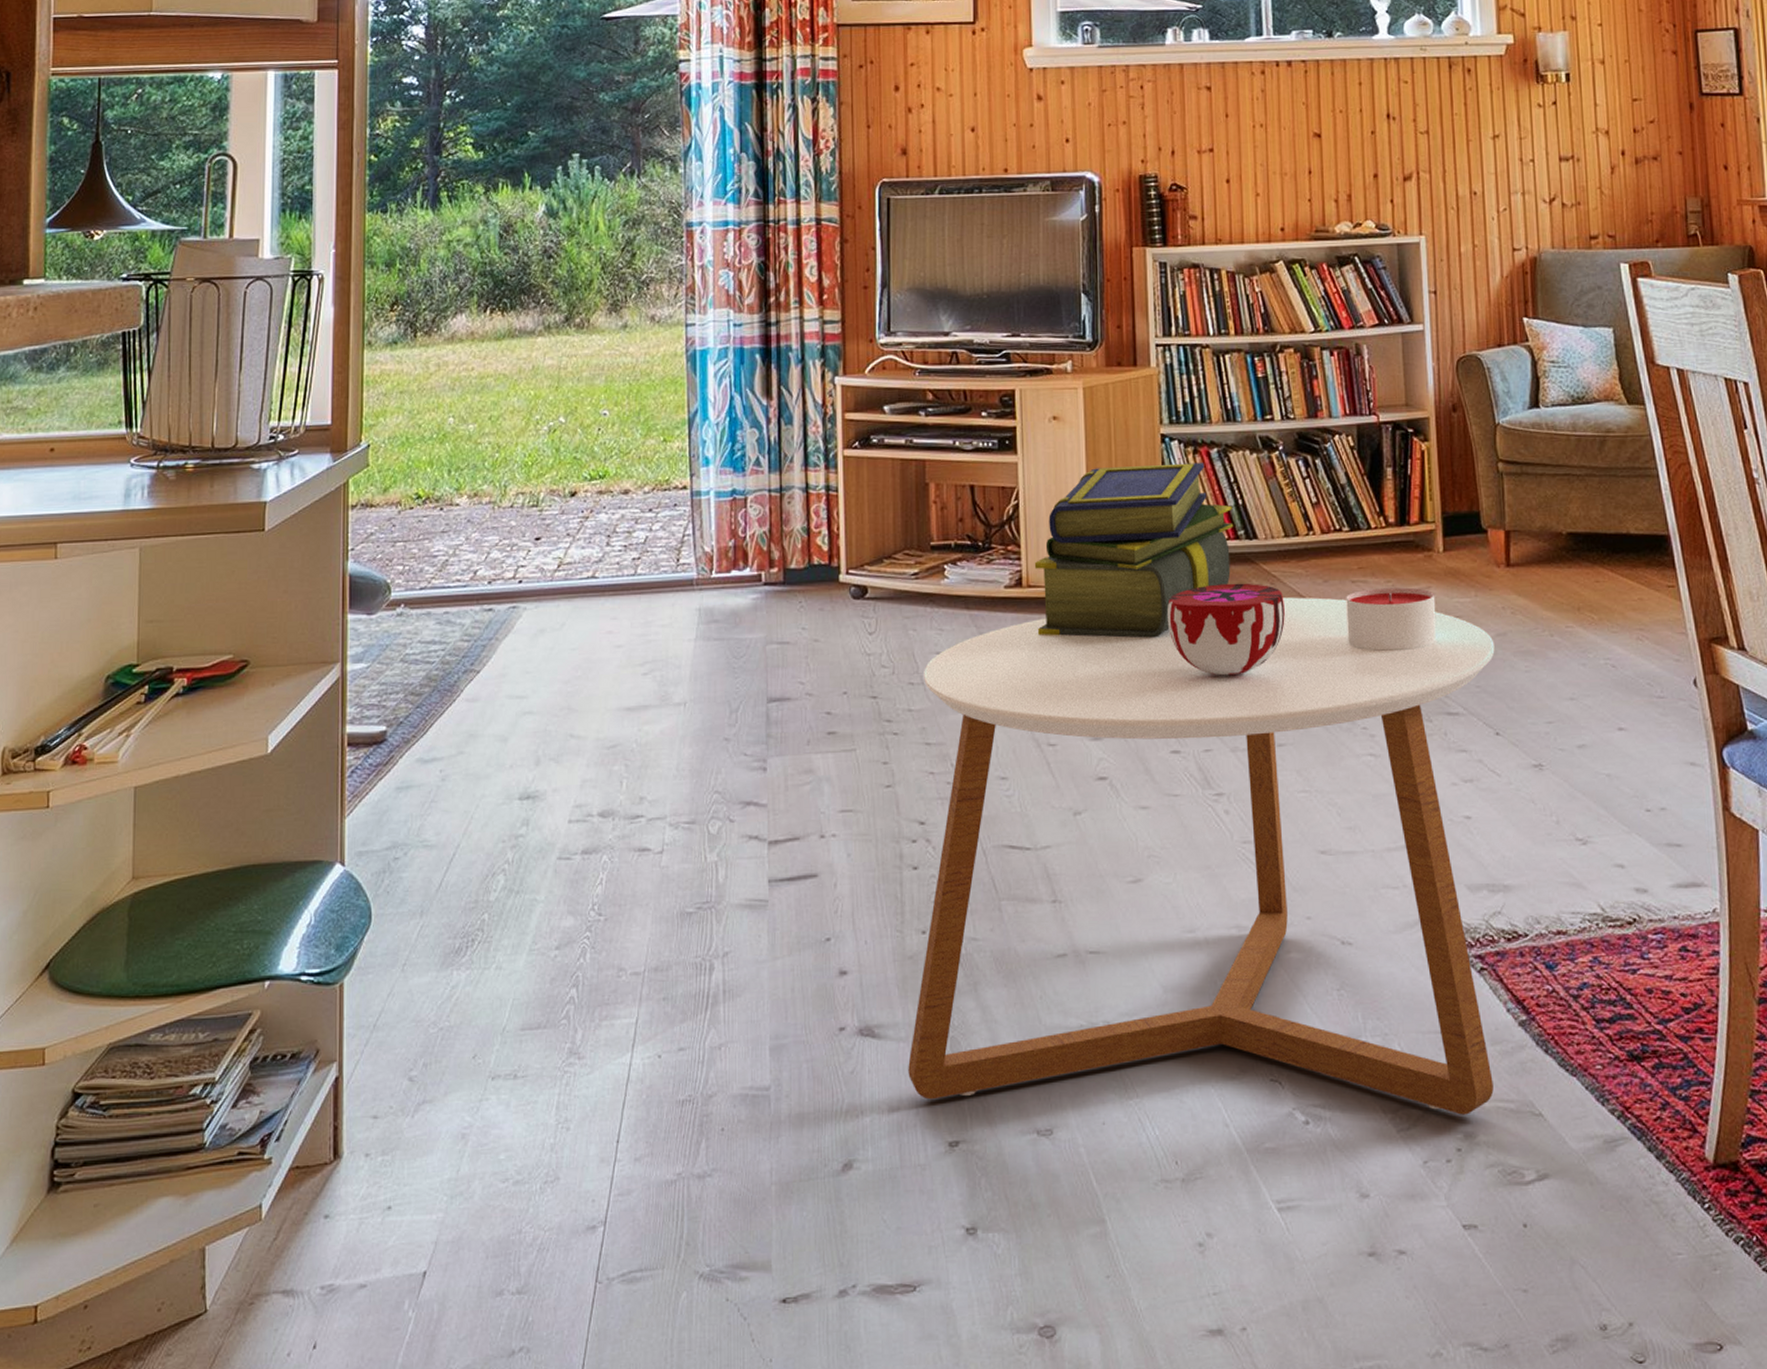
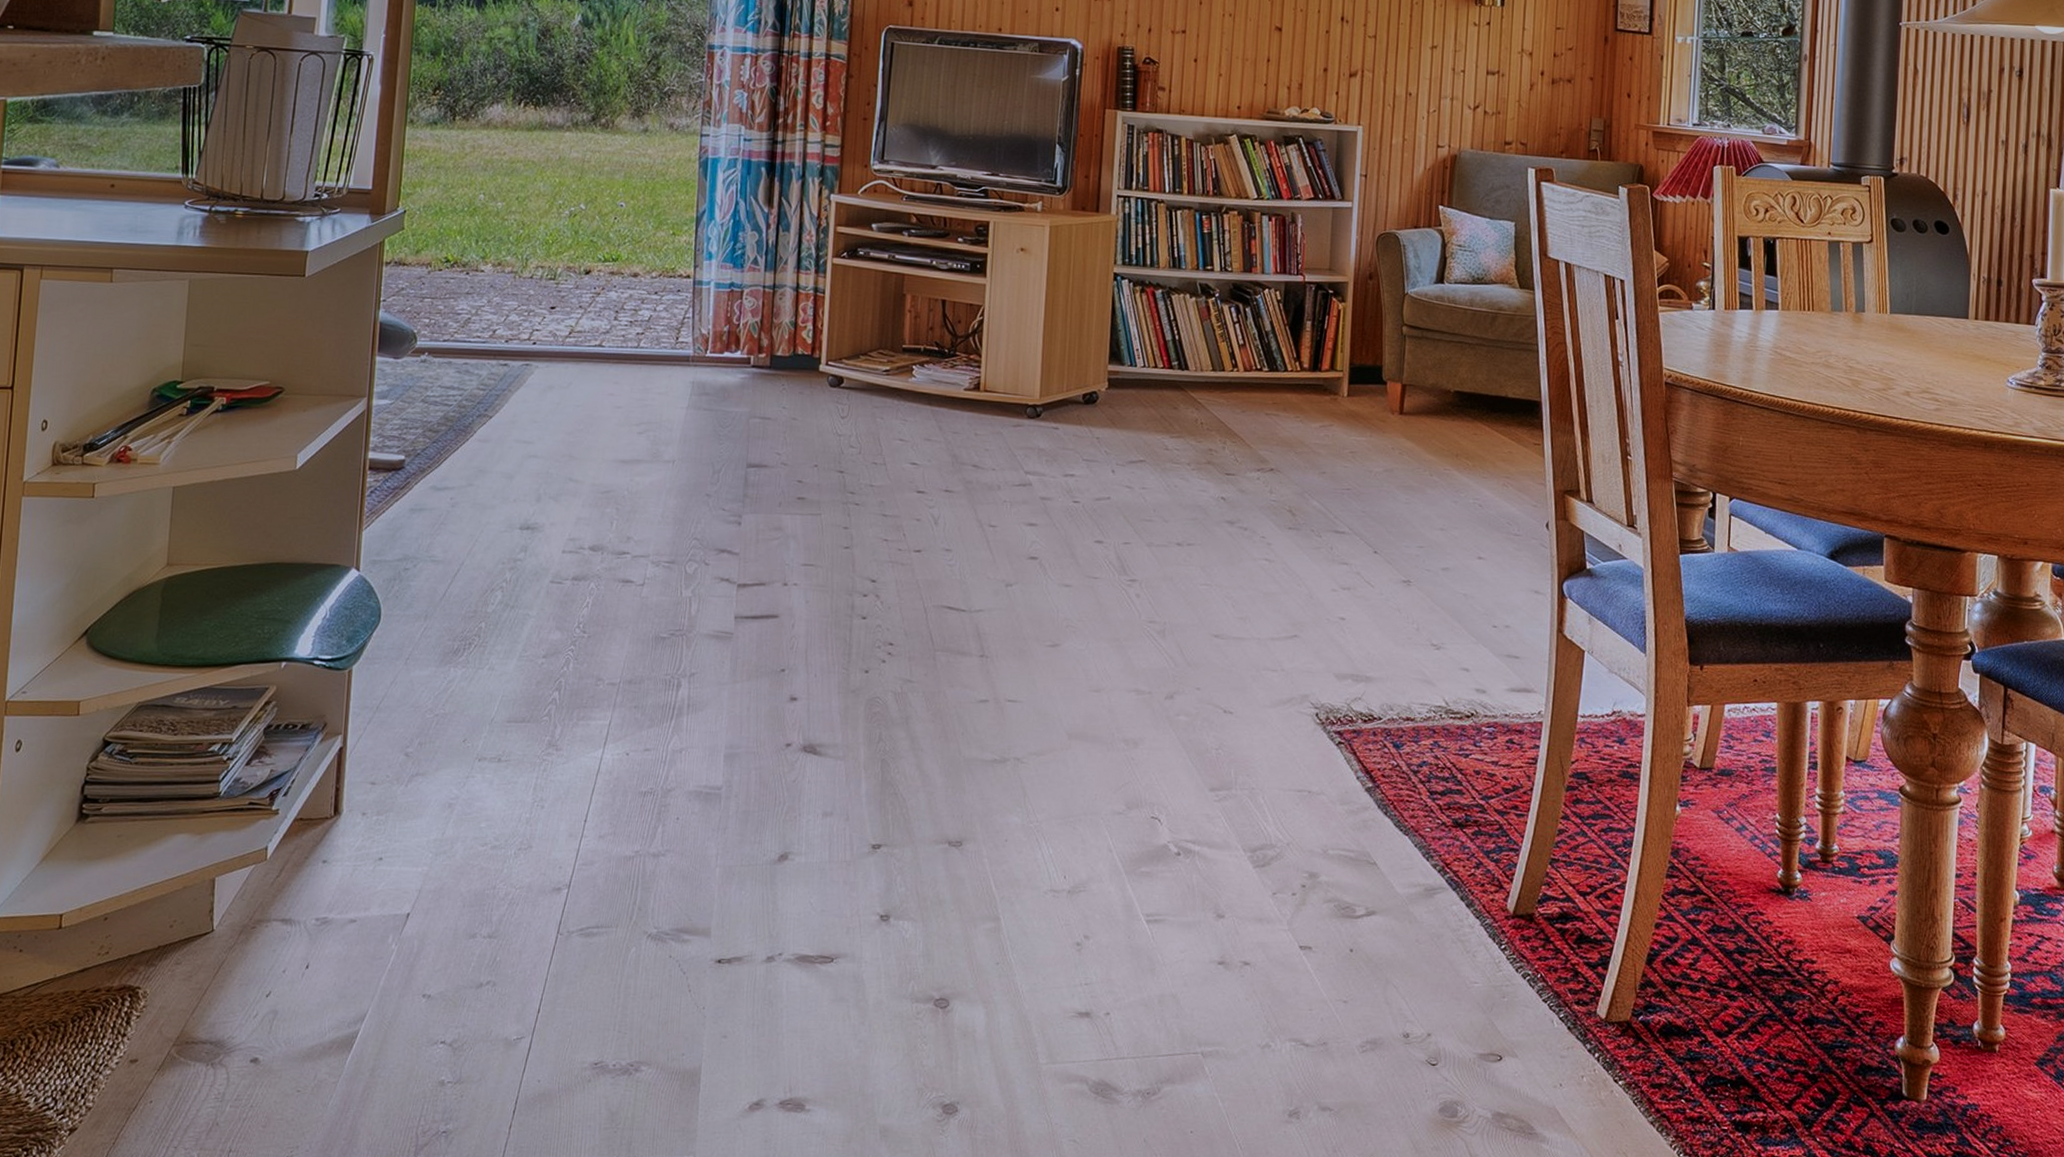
coffee table: present [908,597,1495,1115] -> none [842,419,1382,859]
stack of books: present [1034,462,1233,638] -> none [989,296,1169,445]
decorative bowl: present [1167,583,1285,676] -> none [1103,405,1206,483]
candle: present [1346,587,1437,652] -> none [1257,421,1336,476]

